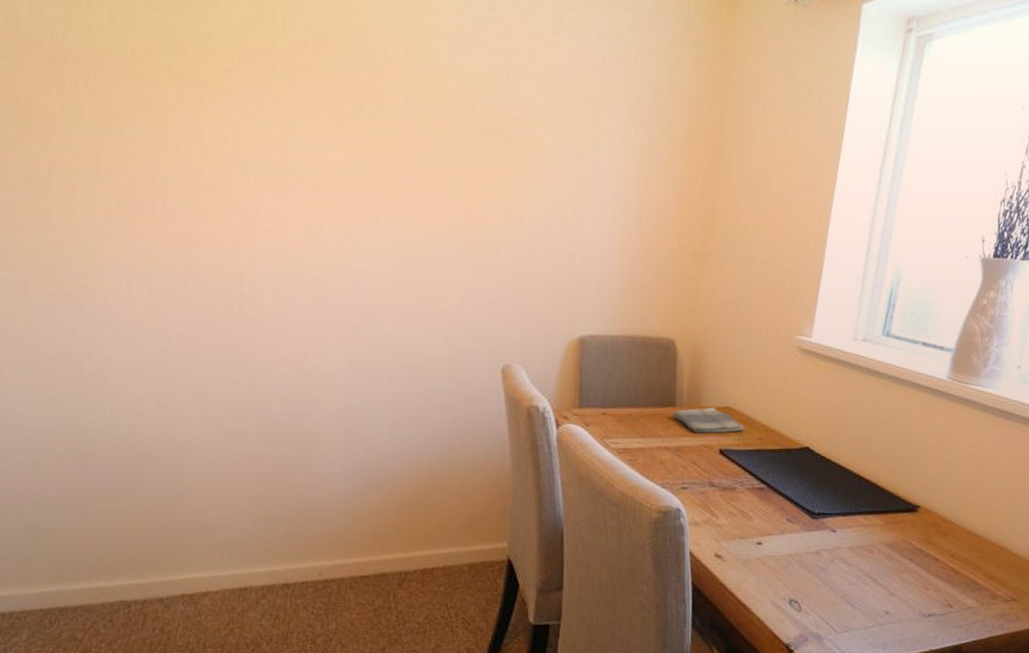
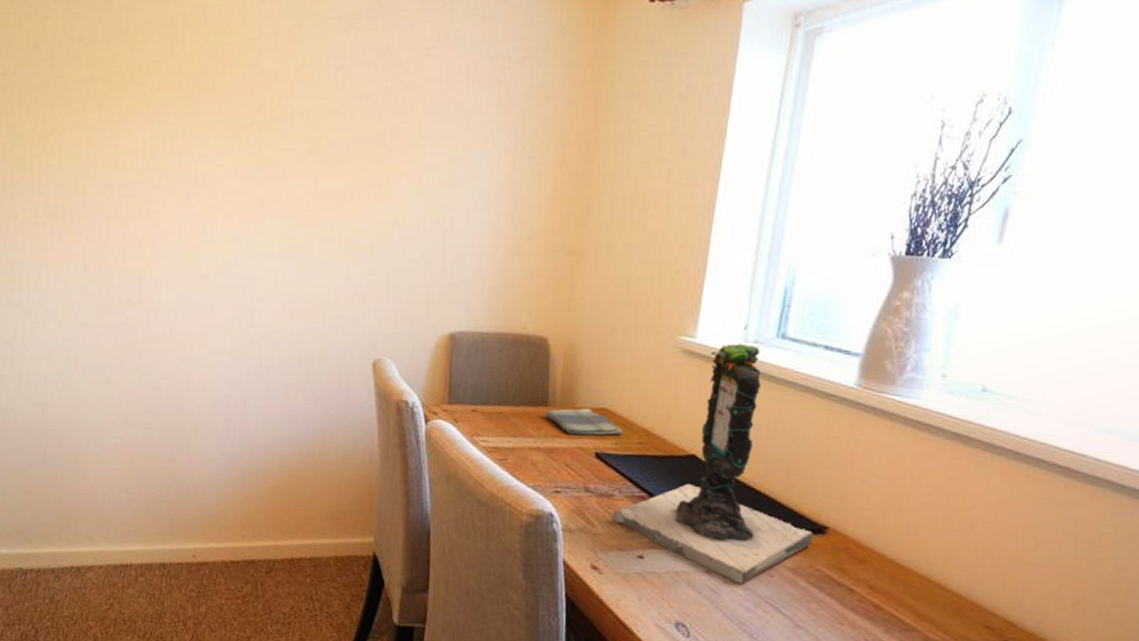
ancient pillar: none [735,323,907,562] -> present [613,324,813,585]

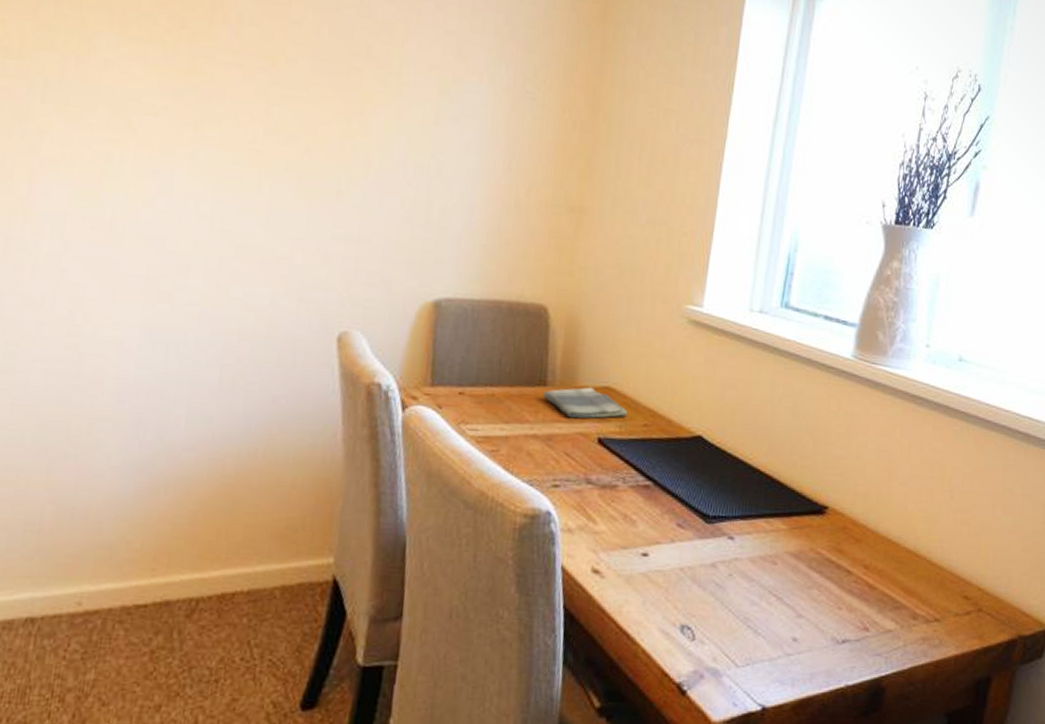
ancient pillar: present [613,324,813,585] -> none [616,292,814,577]

